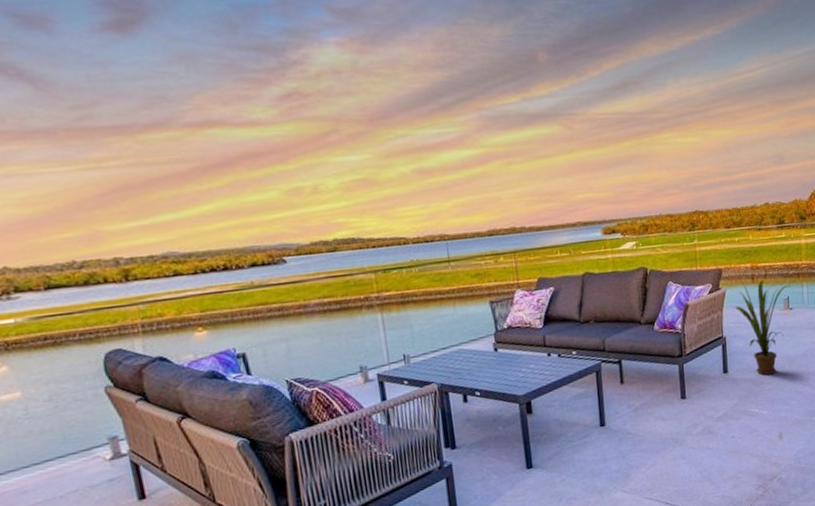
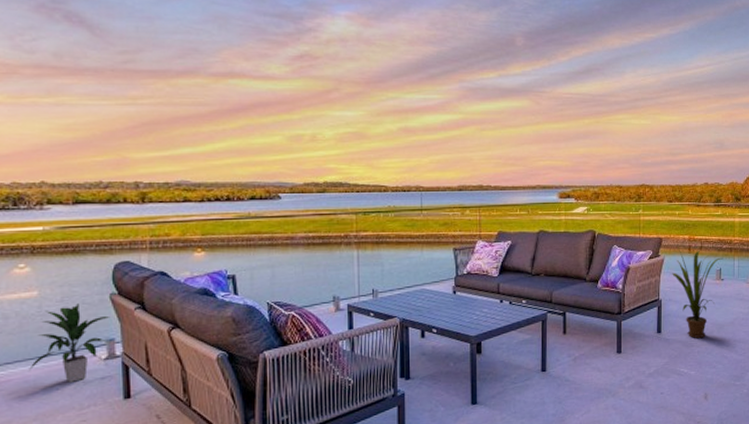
indoor plant: none [25,401,109,489] -> present [29,303,110,382]

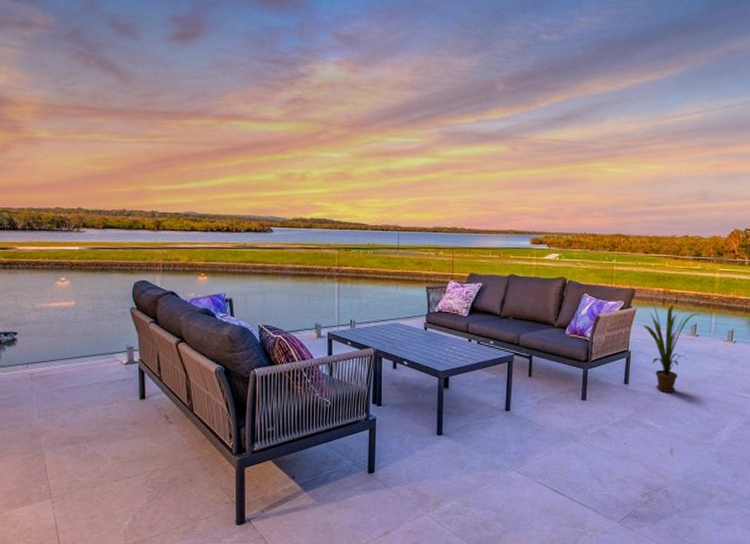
indoor plant: present [29,303,110,382] -> none [68,314,130,381]

